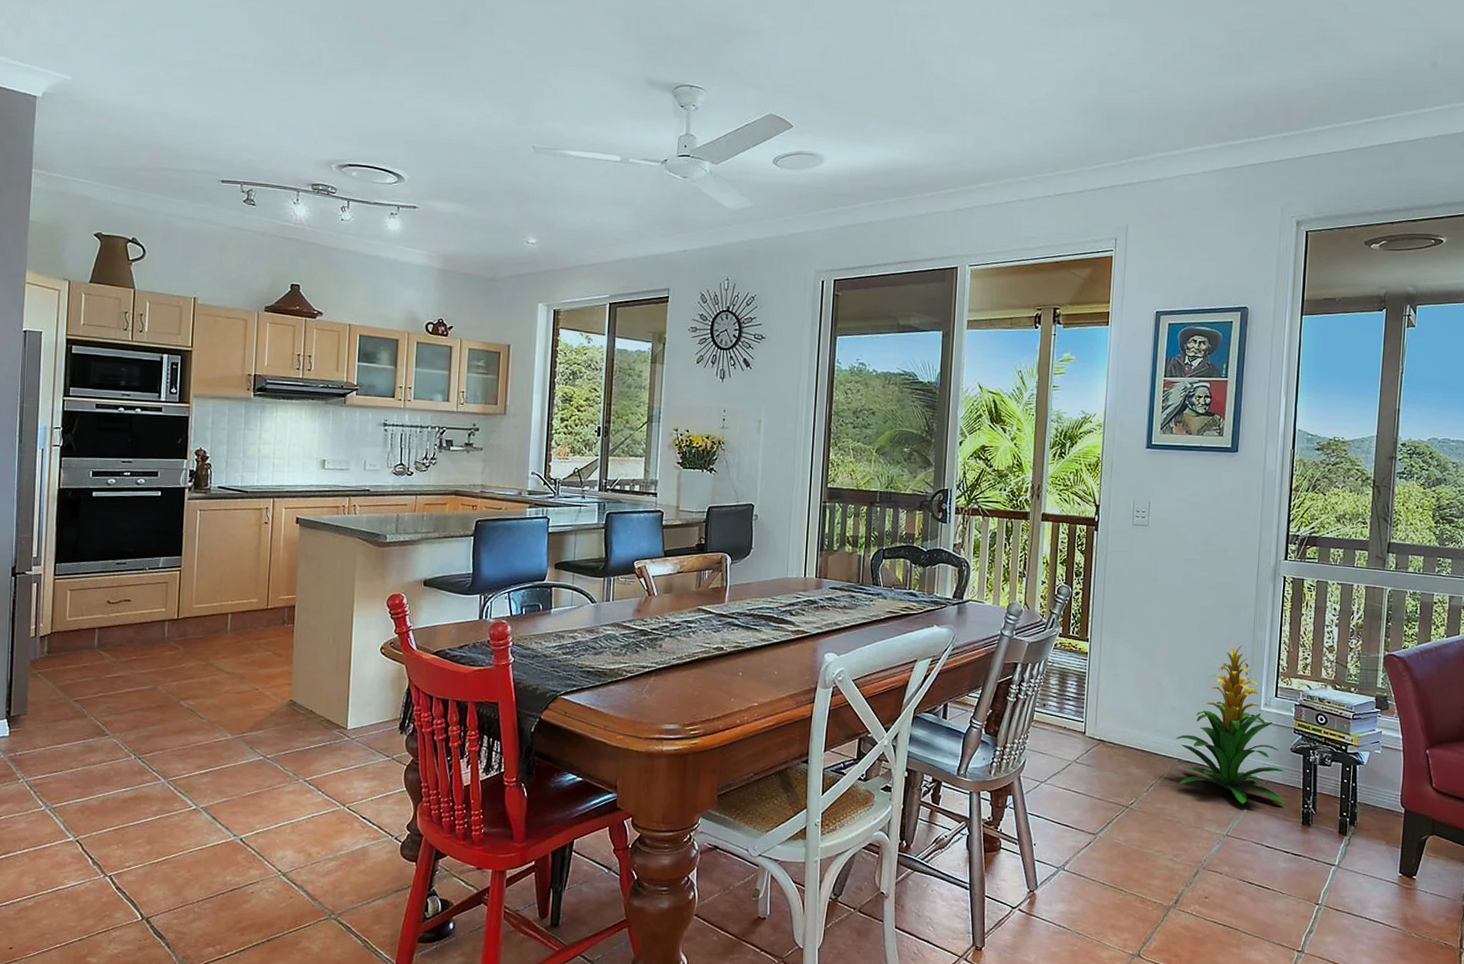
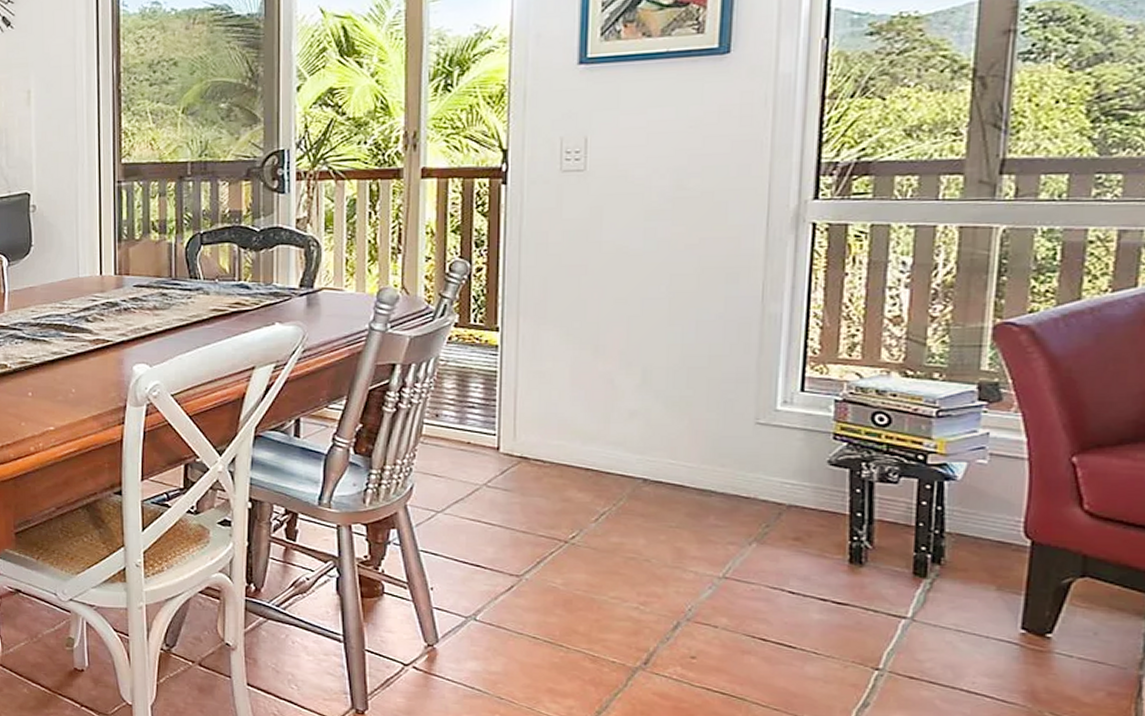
indoor plant: present [1175,641,1284,804] -> none [638,318,819,536]

